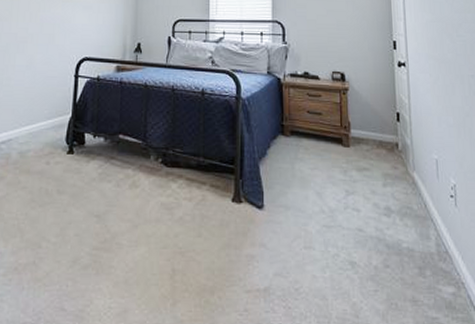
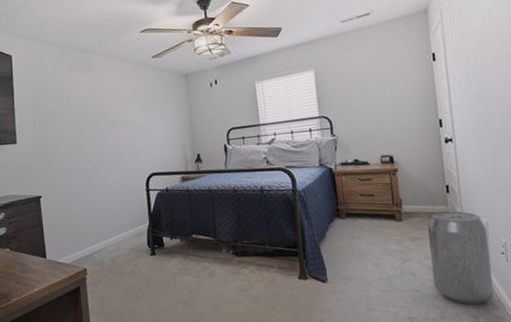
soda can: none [375,141,441,254] -> present [427,211,494,305]

